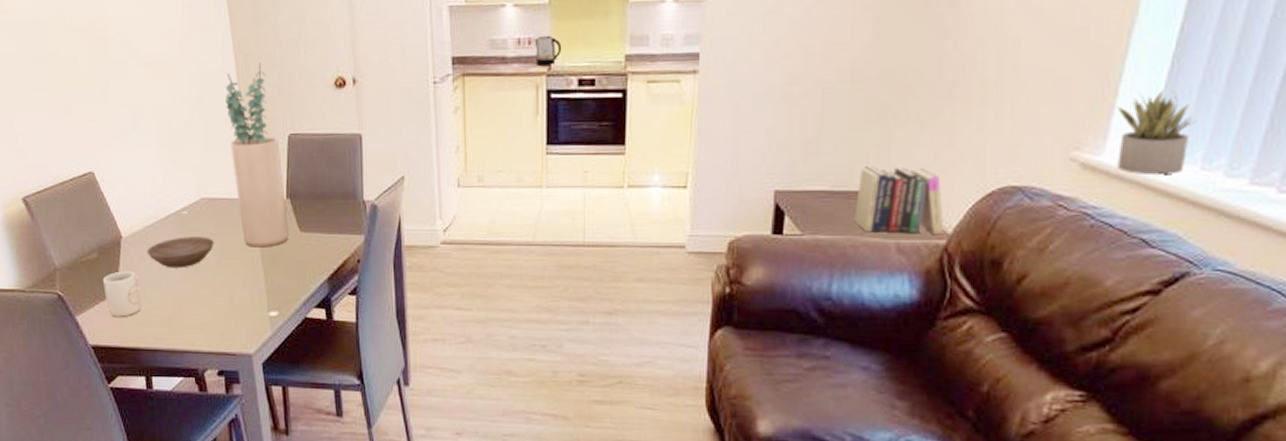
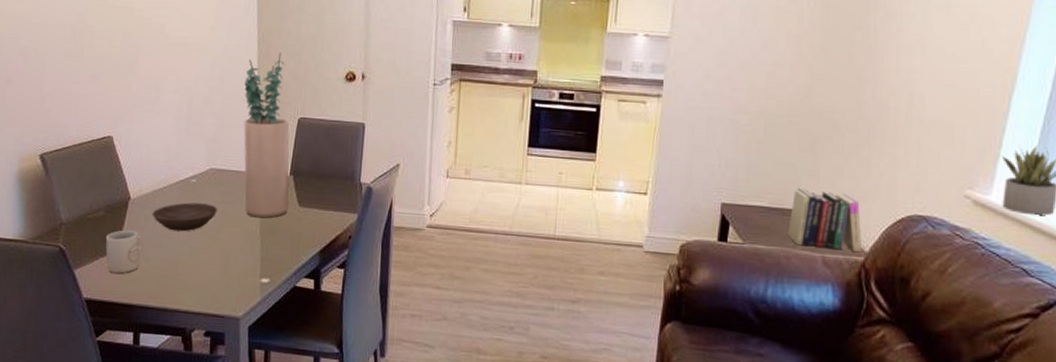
kettle: present [534,35,562,66] -> none [524,53,548,79]

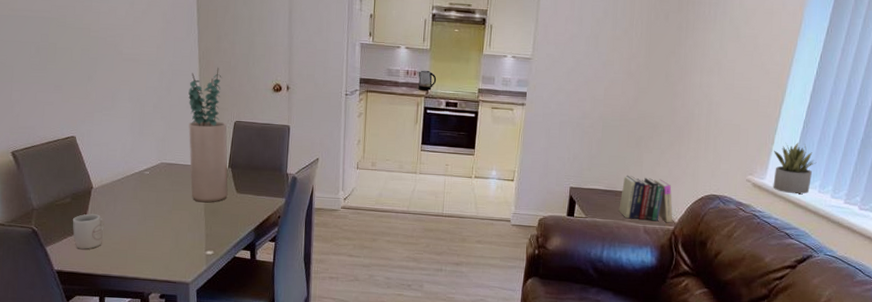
bowl: present [152,202,218,232] -> none [112,190,169,215]
kettle: none [524,53,548,79] -> present [418,70,437,91]

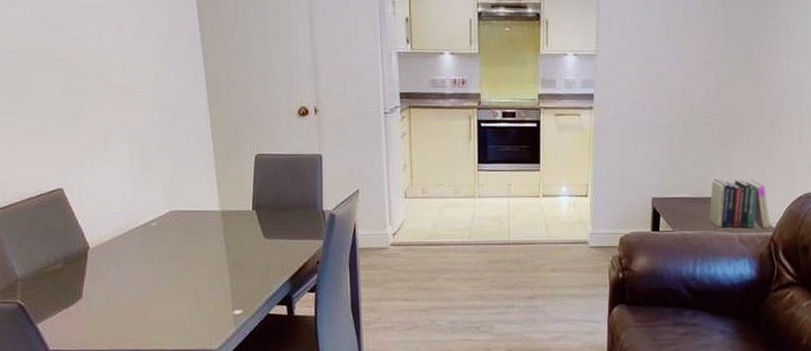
mug: present [72,213,104,249] -> none [67,279,107,322]
vase: present [188,67,228,203] -> none [197,92,254,254]
kettle: present [418,70,437,91] -> none [467,77,489,101]

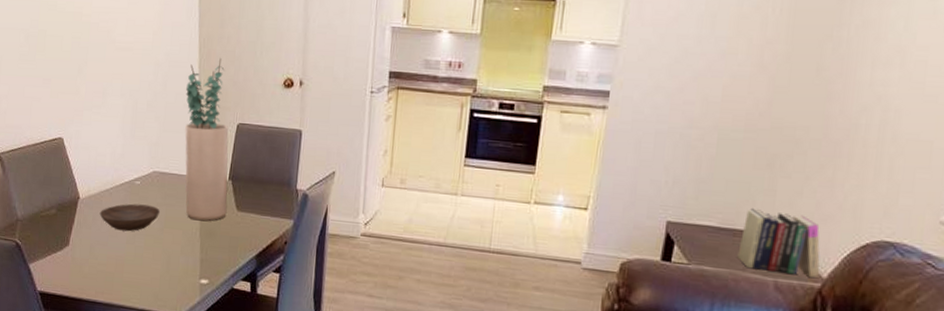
bowl: none [114,245,183,275] -> present [99,203,161,232]
vase: none [197,92,254,254] -> present [184,57,228,221]

